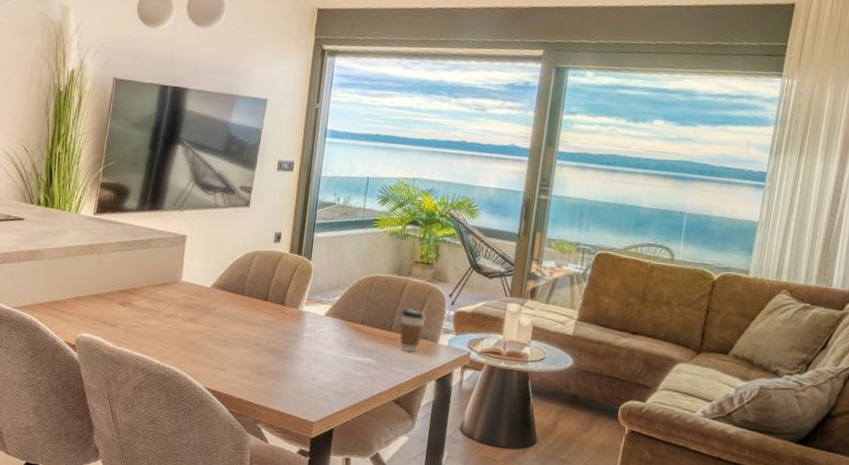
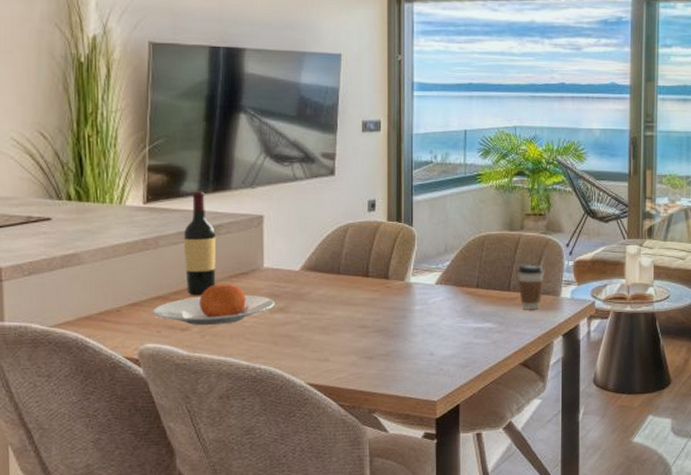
plate: none [90,290,187,326] -> present [153,283,275,325]
wine bottle: none [118,208,147,299] -> present [183,191,216,296]

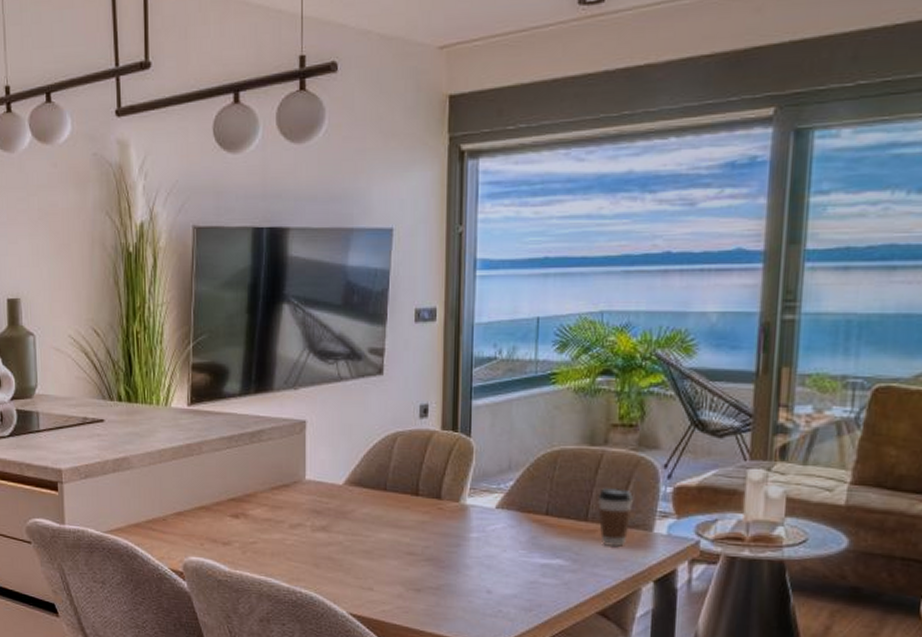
plate: present [153,283,275,325] -> none [196,495,317,541]
wine bottle: present [183,191,216,296] -> none [225,392,257,509]

